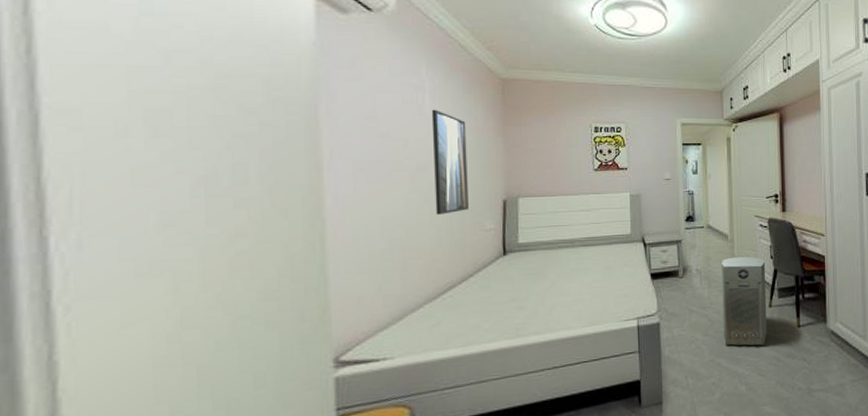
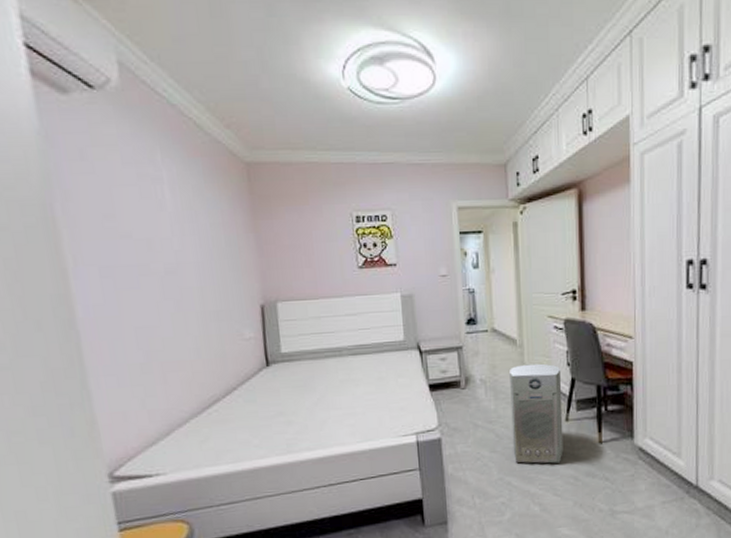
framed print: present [431,109,469,215] -> none [172,203,225,324]

